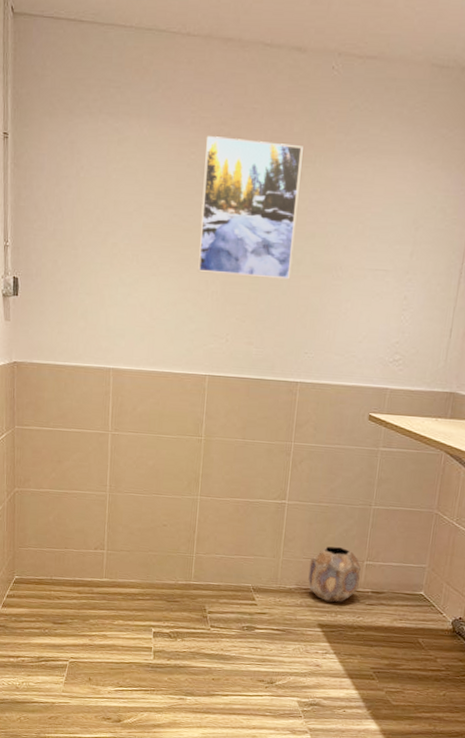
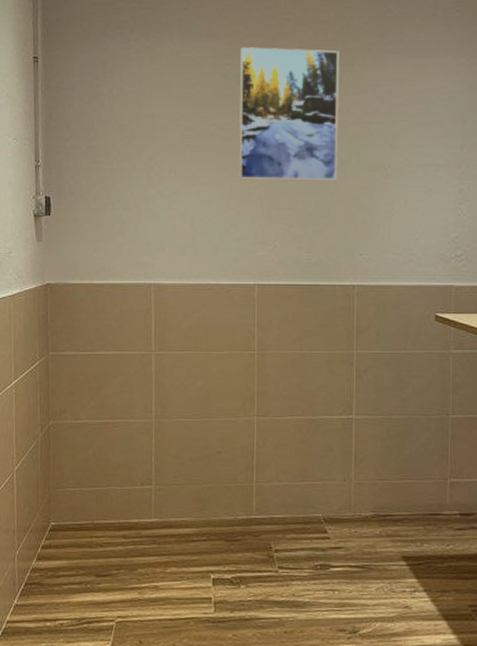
planter: present [308,546,362,603] -> none [386,463,446,530]

